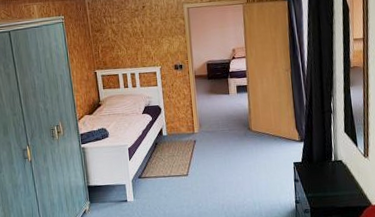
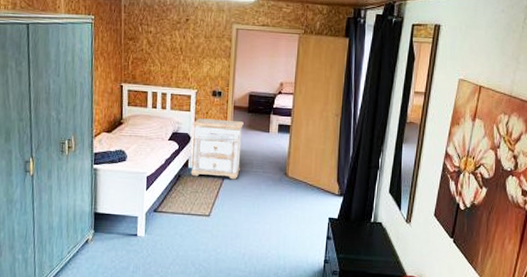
nightstand: none [161,88,209,143] -> present [190,118,244,180]

